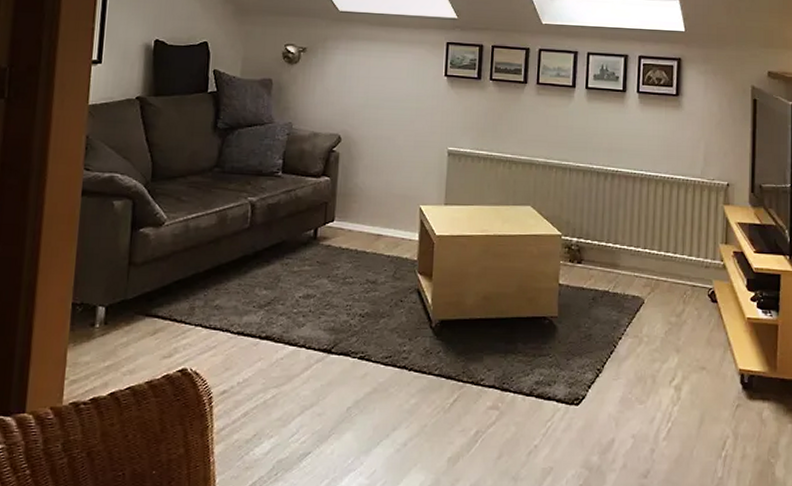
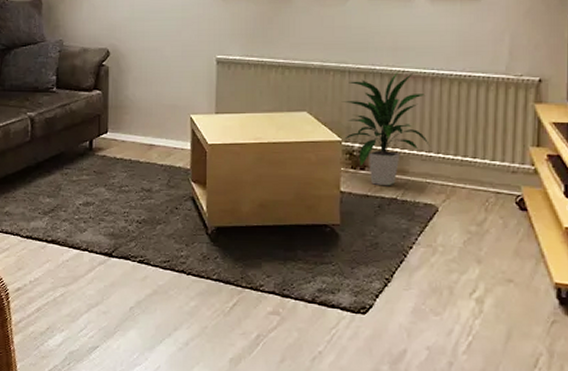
indoor plant: none [564,170,638,279] -> present [343,71,430,186]

